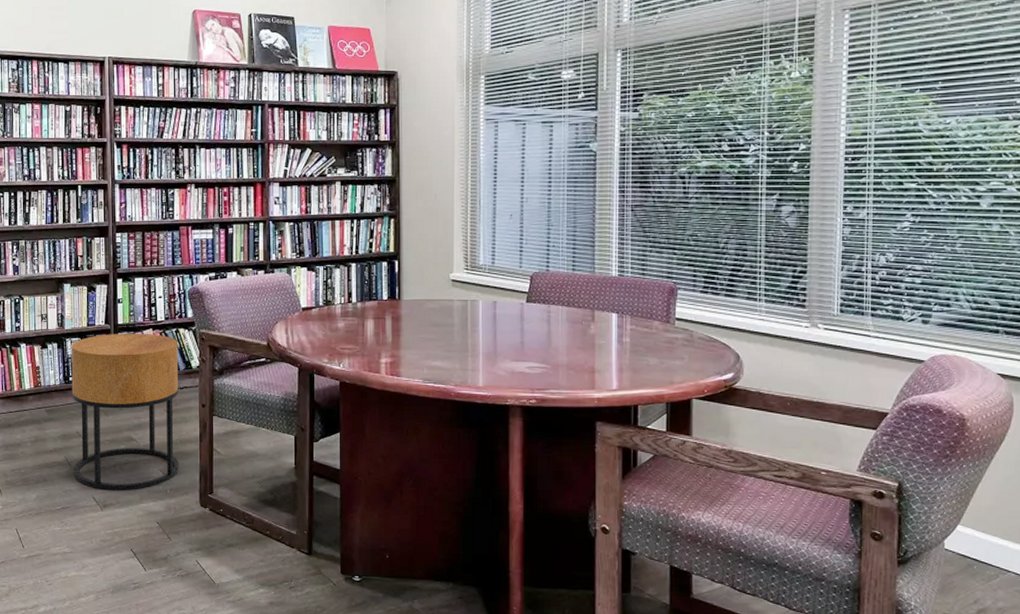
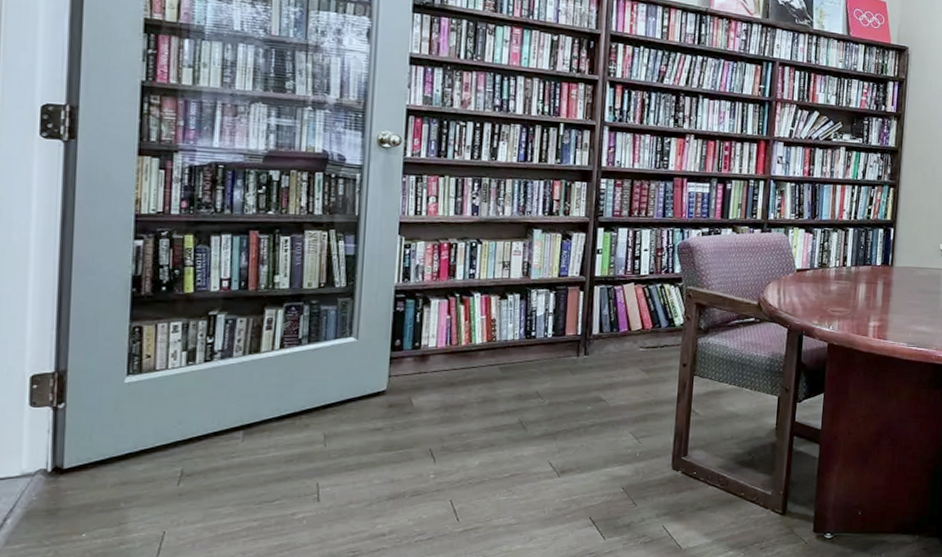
side table: present [71,333,179,490] -> none [527,286,662,454]

